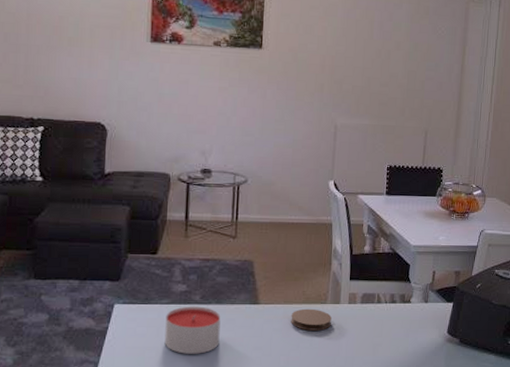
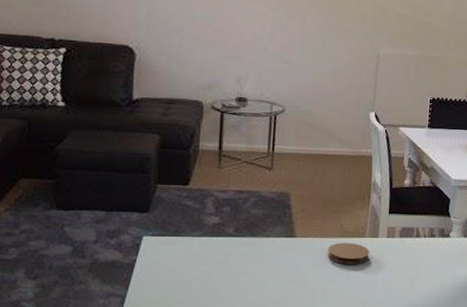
candle: present [164,306,221,354] -> none [196,239,255,288]

